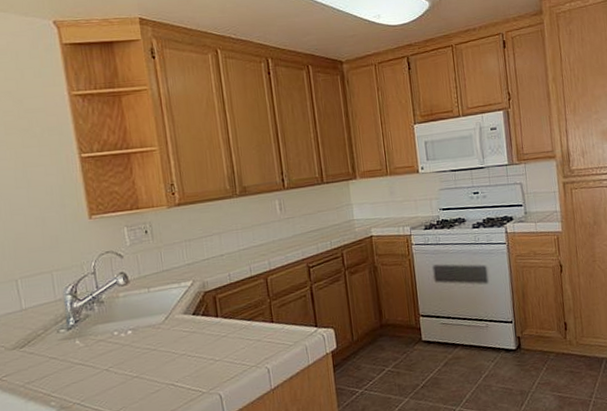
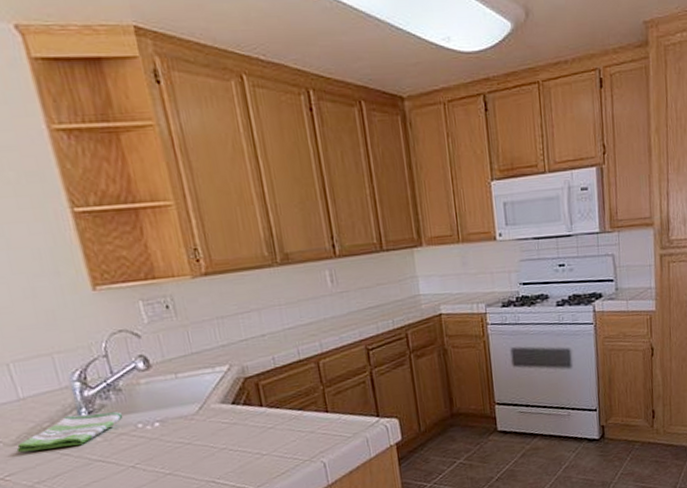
dish towel: none [14,321,103,356] -> present [16,411,124,453]

